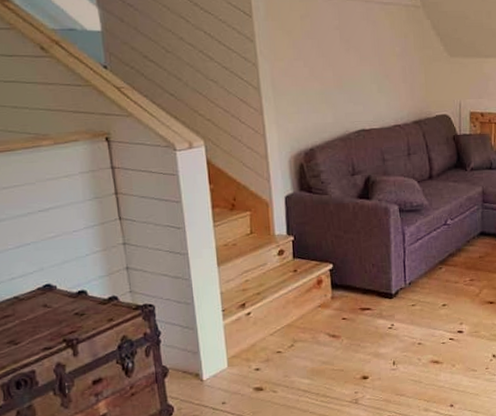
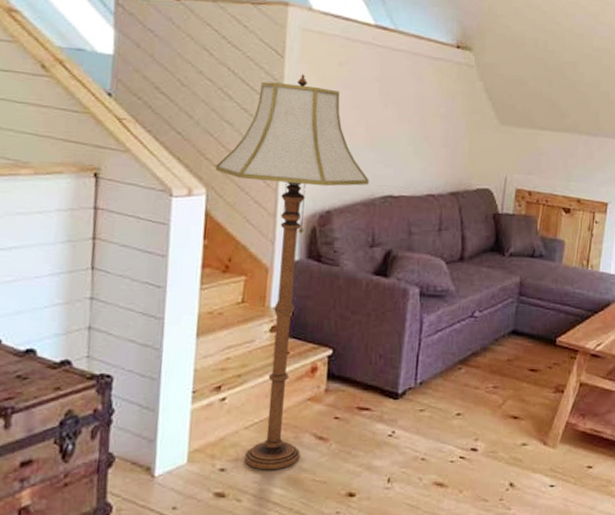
floor lamp: none [208,30,343,366] -> present [215,73,369,470]

